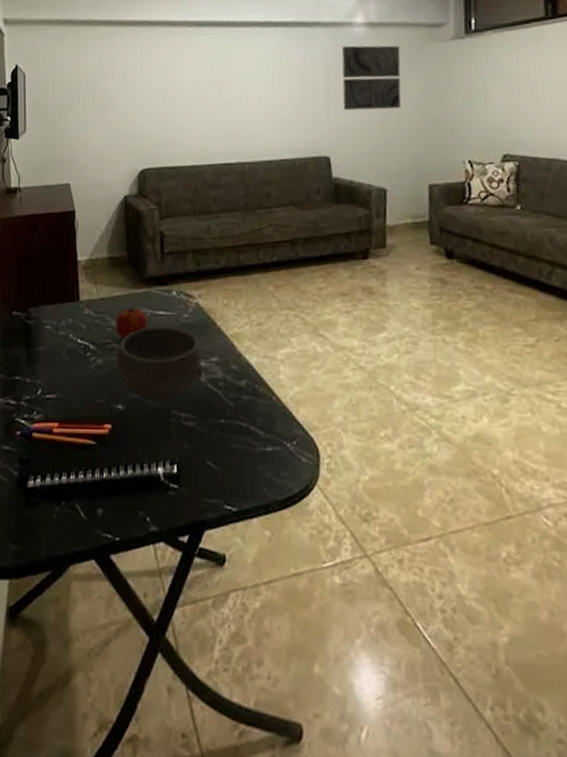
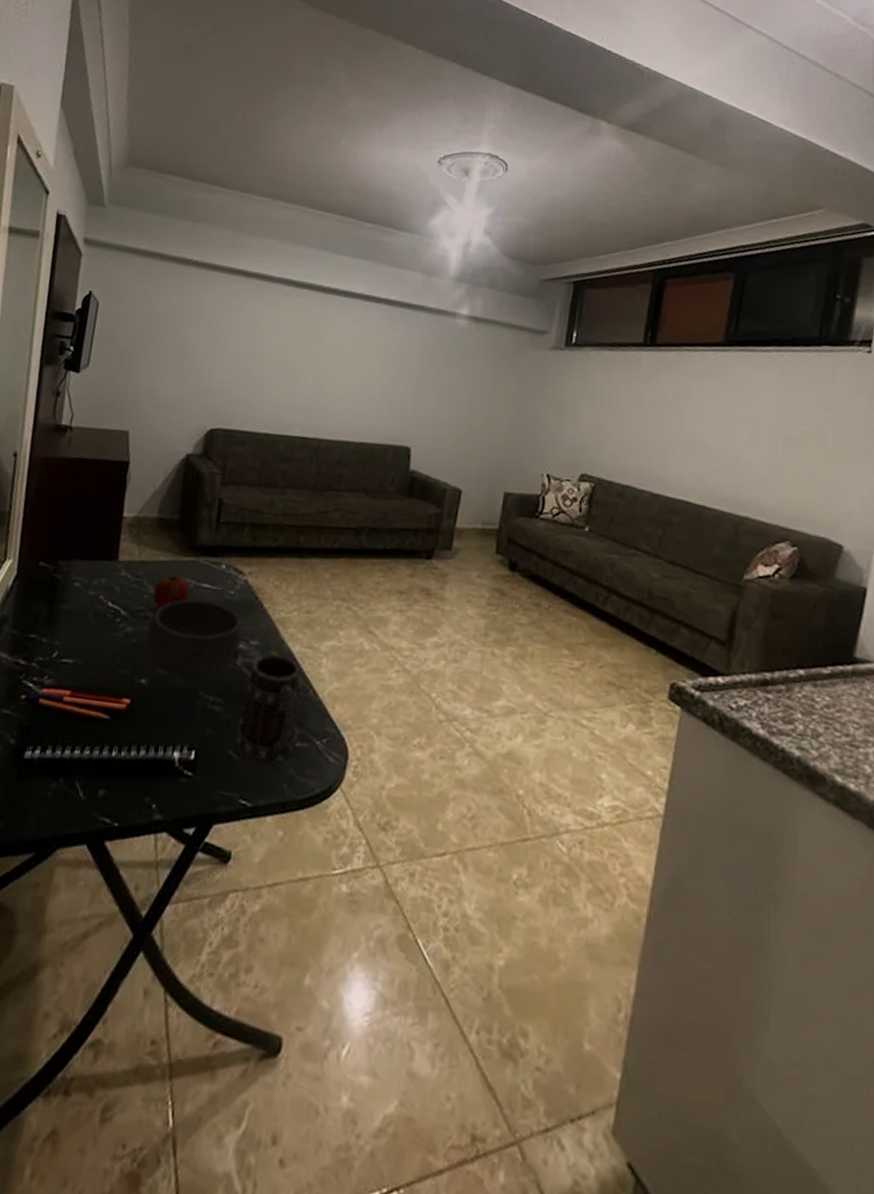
mug: none [211,368,270,475] -> present [235,654,302,770]
wall art: present [341,45,401,111] -> none [432,335,499,410]

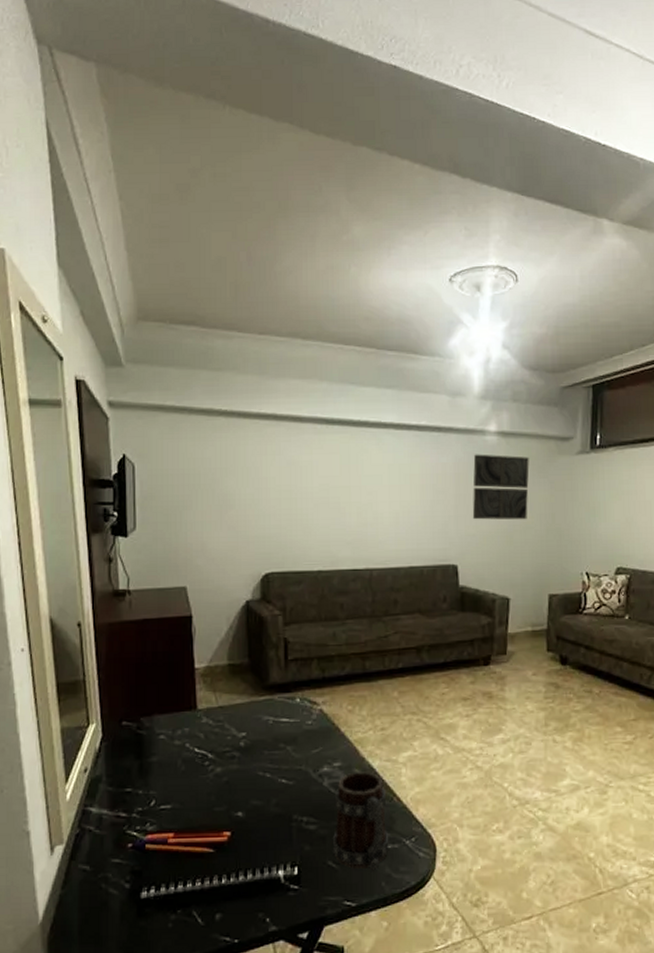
bowl: present [146,599,243,680] -> none [236,733,327,806]
fruit: present [152,575,190,609] -> none [235,715,270,748]
wall art: none [432,335,499,410] -> present [472,454,529,520]

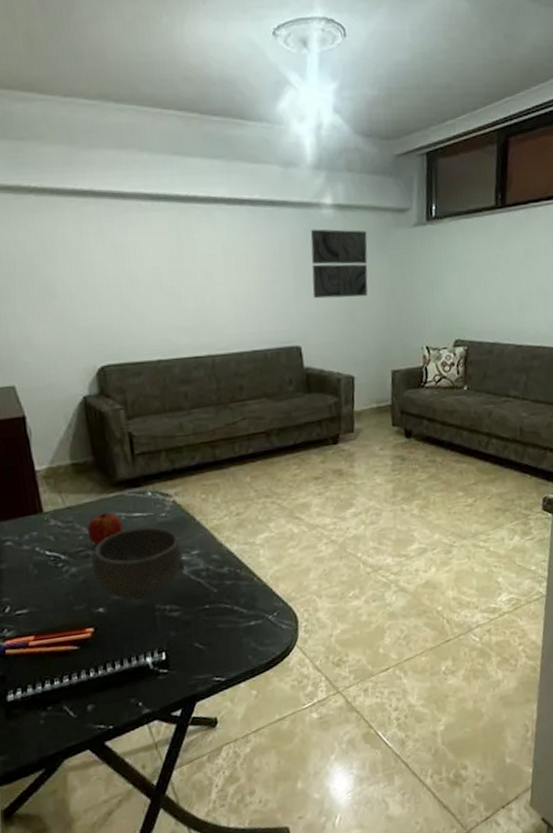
fruit: none [235,715,270,748] -> present [87,512,123,546]
bowl: none [236,733,327,806] -> present [91,527,186,599]
mug: present [332,772,389,871] -> none [196,556,253,648]

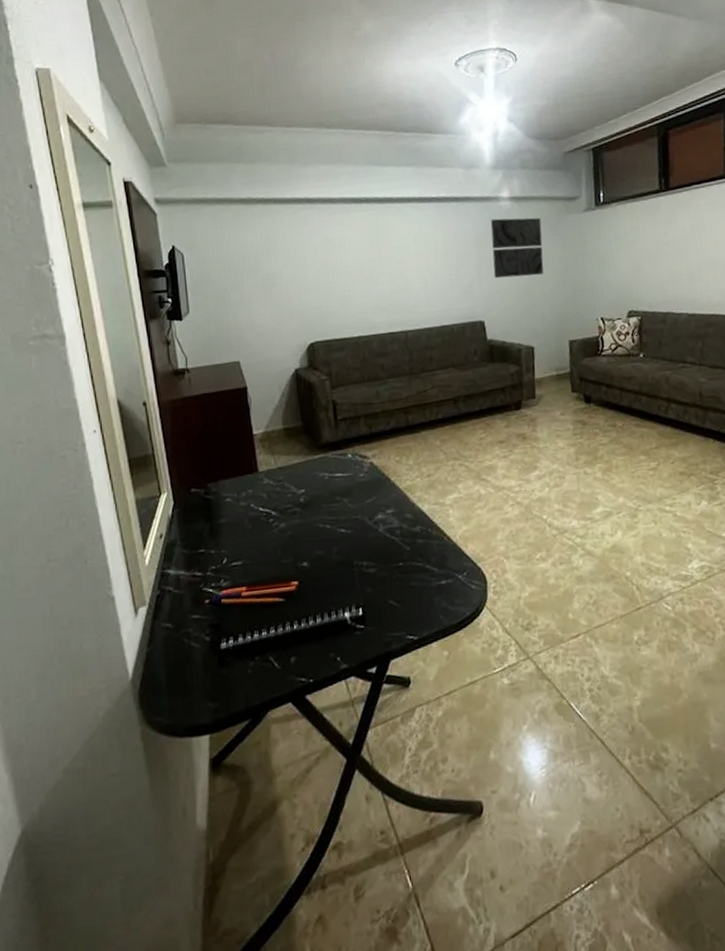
fruit: present [87,512,123,546] -> none [295,472,326,504]
bowl: present [91,527,186,599] -> none [298,486,381,555]

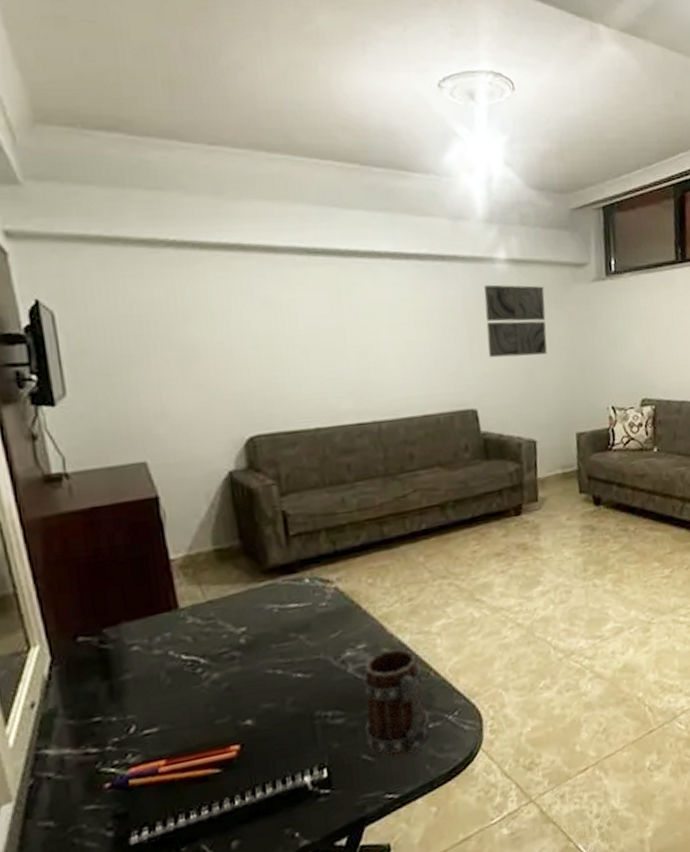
mug: none [390,515,444,606] -> present [363,649,431,759]

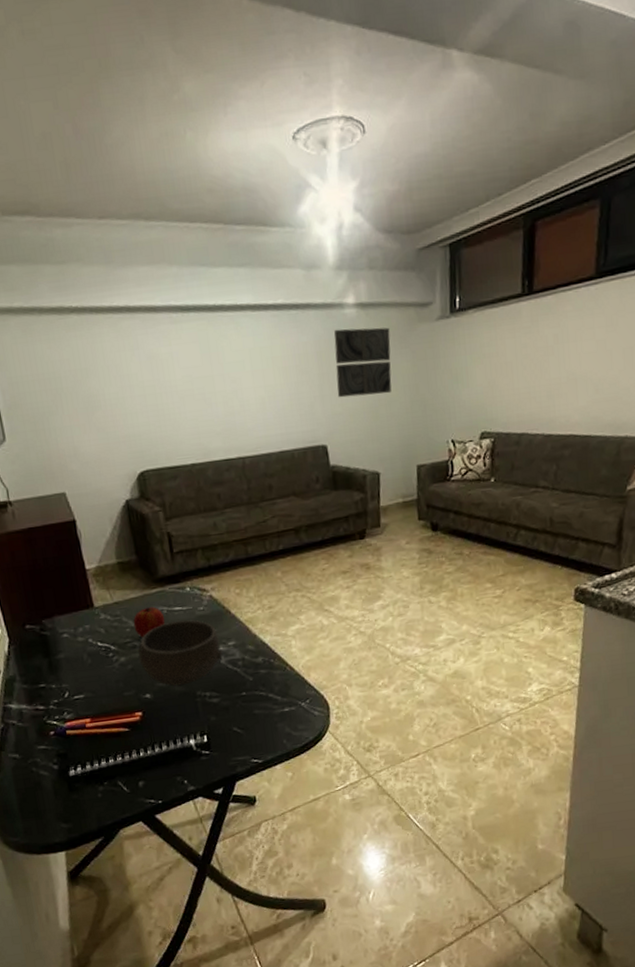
fruit: none [232,604,276,646] -> present [133,607,166,638]
bowl: none [237,619,351,707] -> present [138,620,223,686]
mug: present [363,649,431,759] -> none [233,647,287,733]

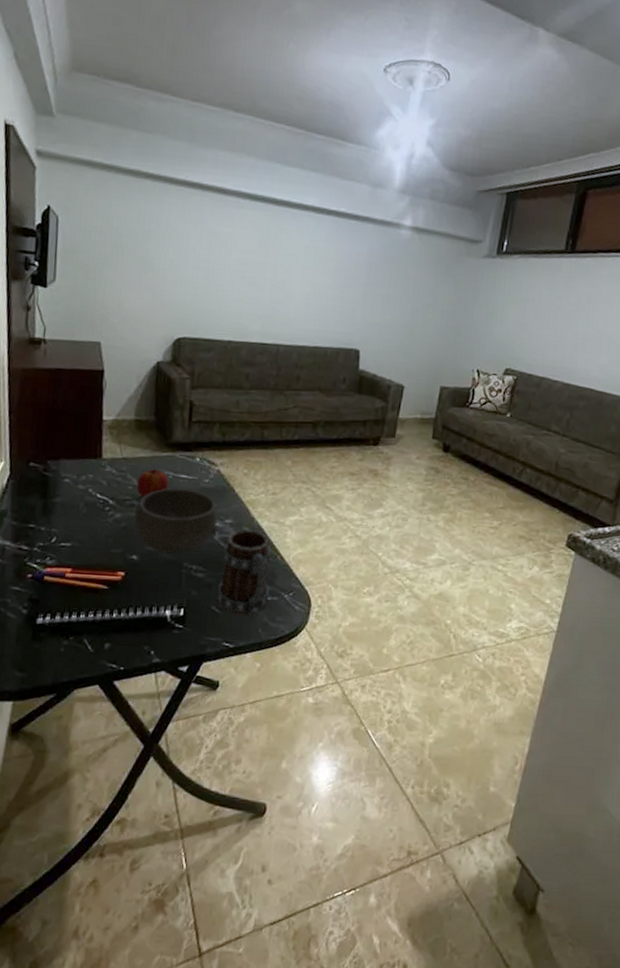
mug: none [233,647,287,733] -> present [217,529,271,619]
wall art: present [334,327,392,398] -> none [379,246,439,315]

